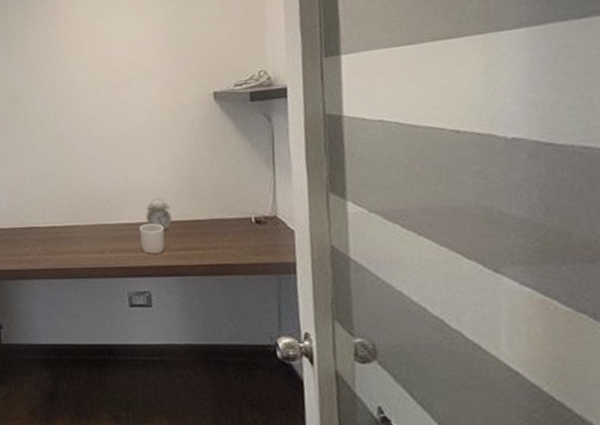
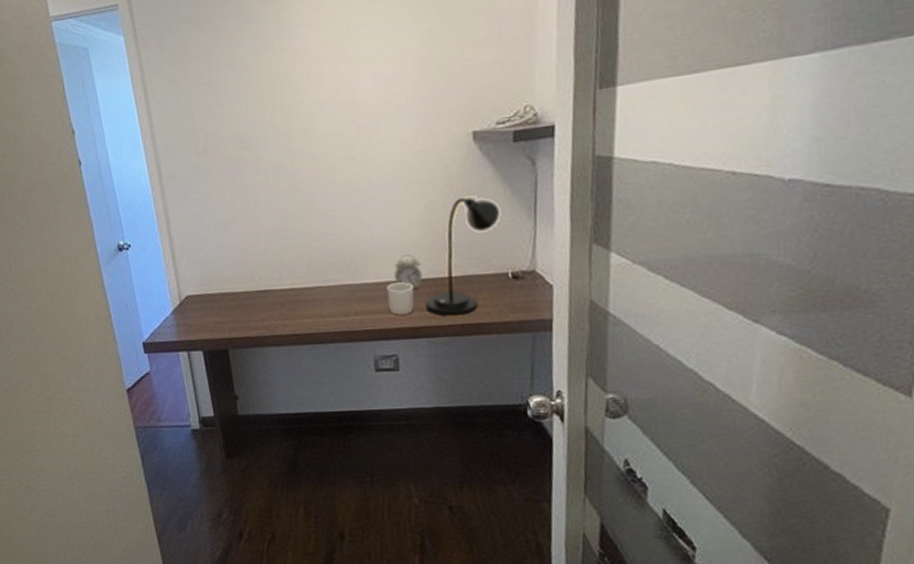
desk lamp: none [175,148,241,257] -> present [425,197,500,317]

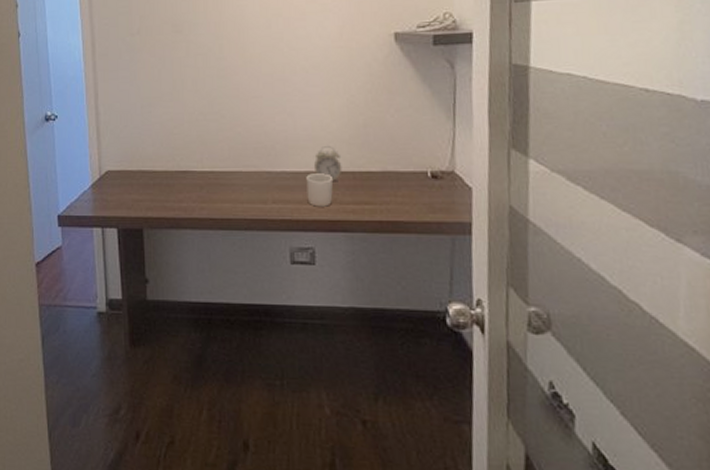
desk lamp: present [425,197,500,317] -> none [344,94,419,211]

